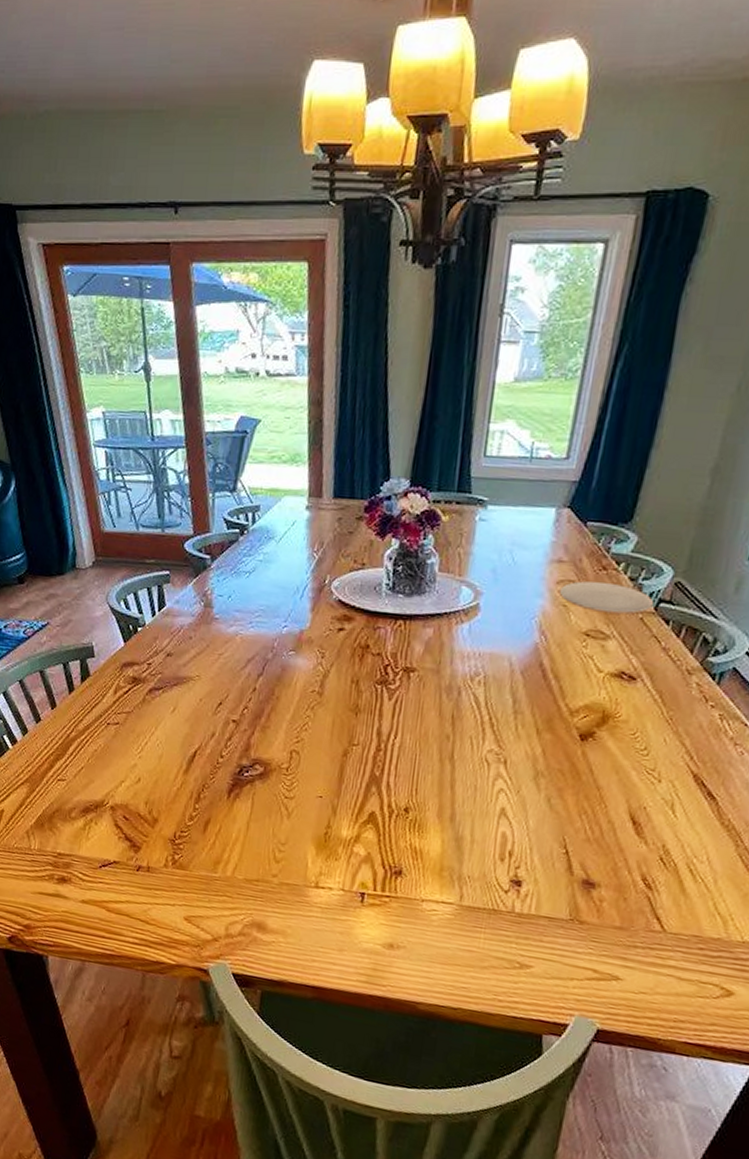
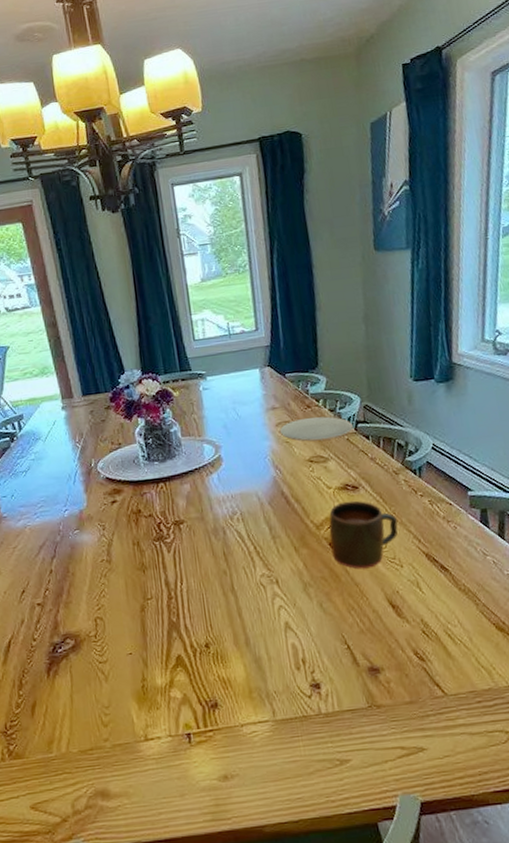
mug: none [579,691,672,773] -> present [329,500,398,569]

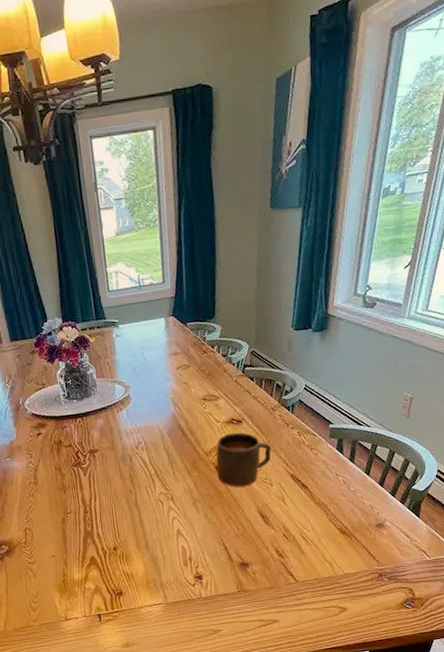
plate: present [279,416,353,442] -> none [179,361,241,383]

